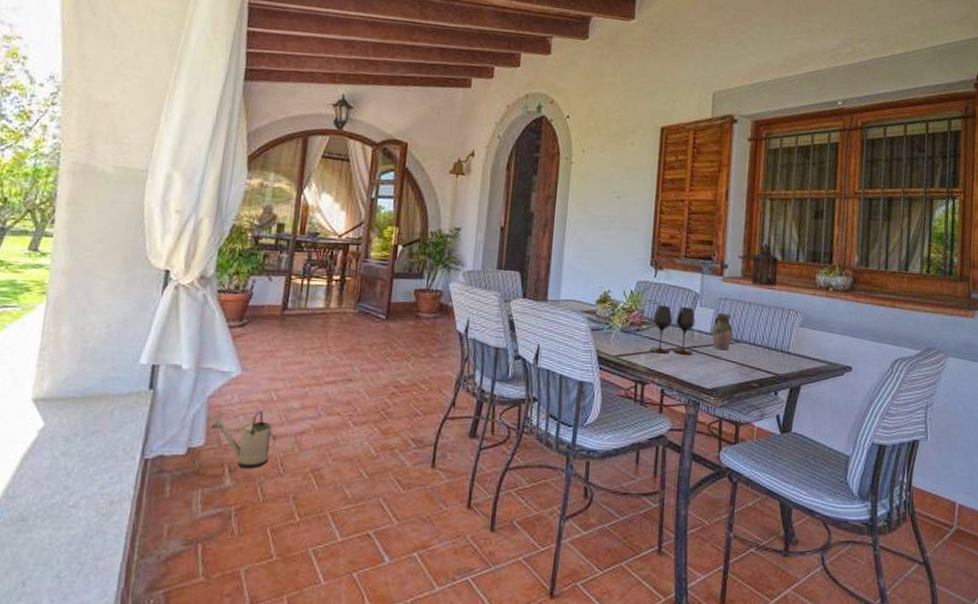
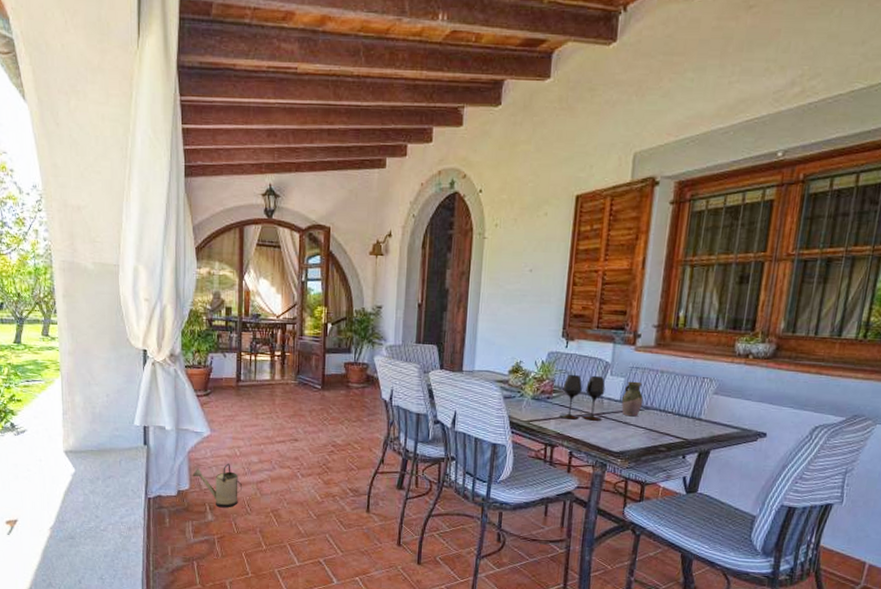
lantern: present [751,242,779,287] -> none [664,310,696,356]

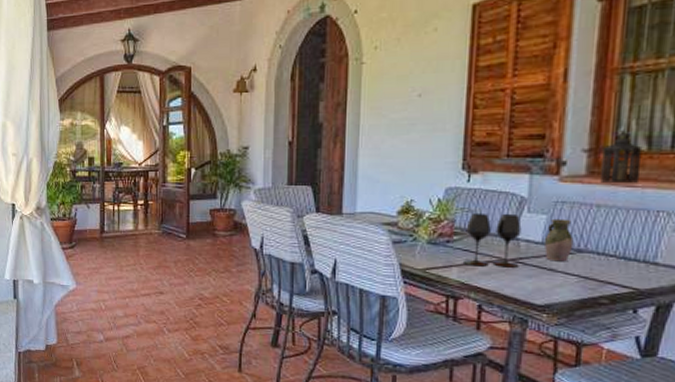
watering can: present [192,463,242,508] -> none [59,317,108,364]
lantern: none [664,310,696,356] -> present [600,129,643,184]

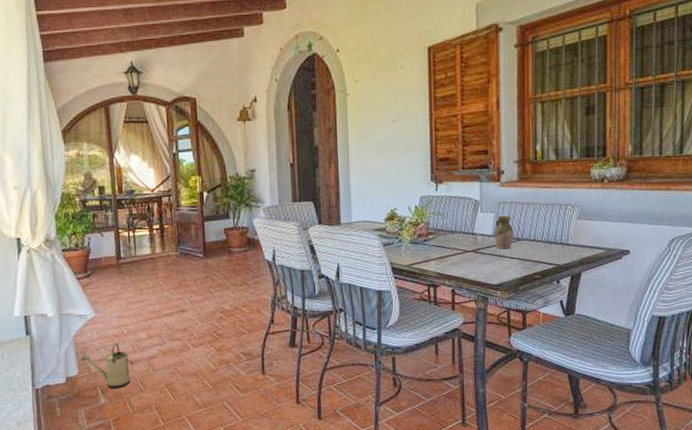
watering can: none [59,317,108,364] -> present [80,343,133,389]
wine glass: present [464,212,522,268] -> none [438,214,478,259]
lantern: present [600,129,643,184] -> none [527,144,553,187]

